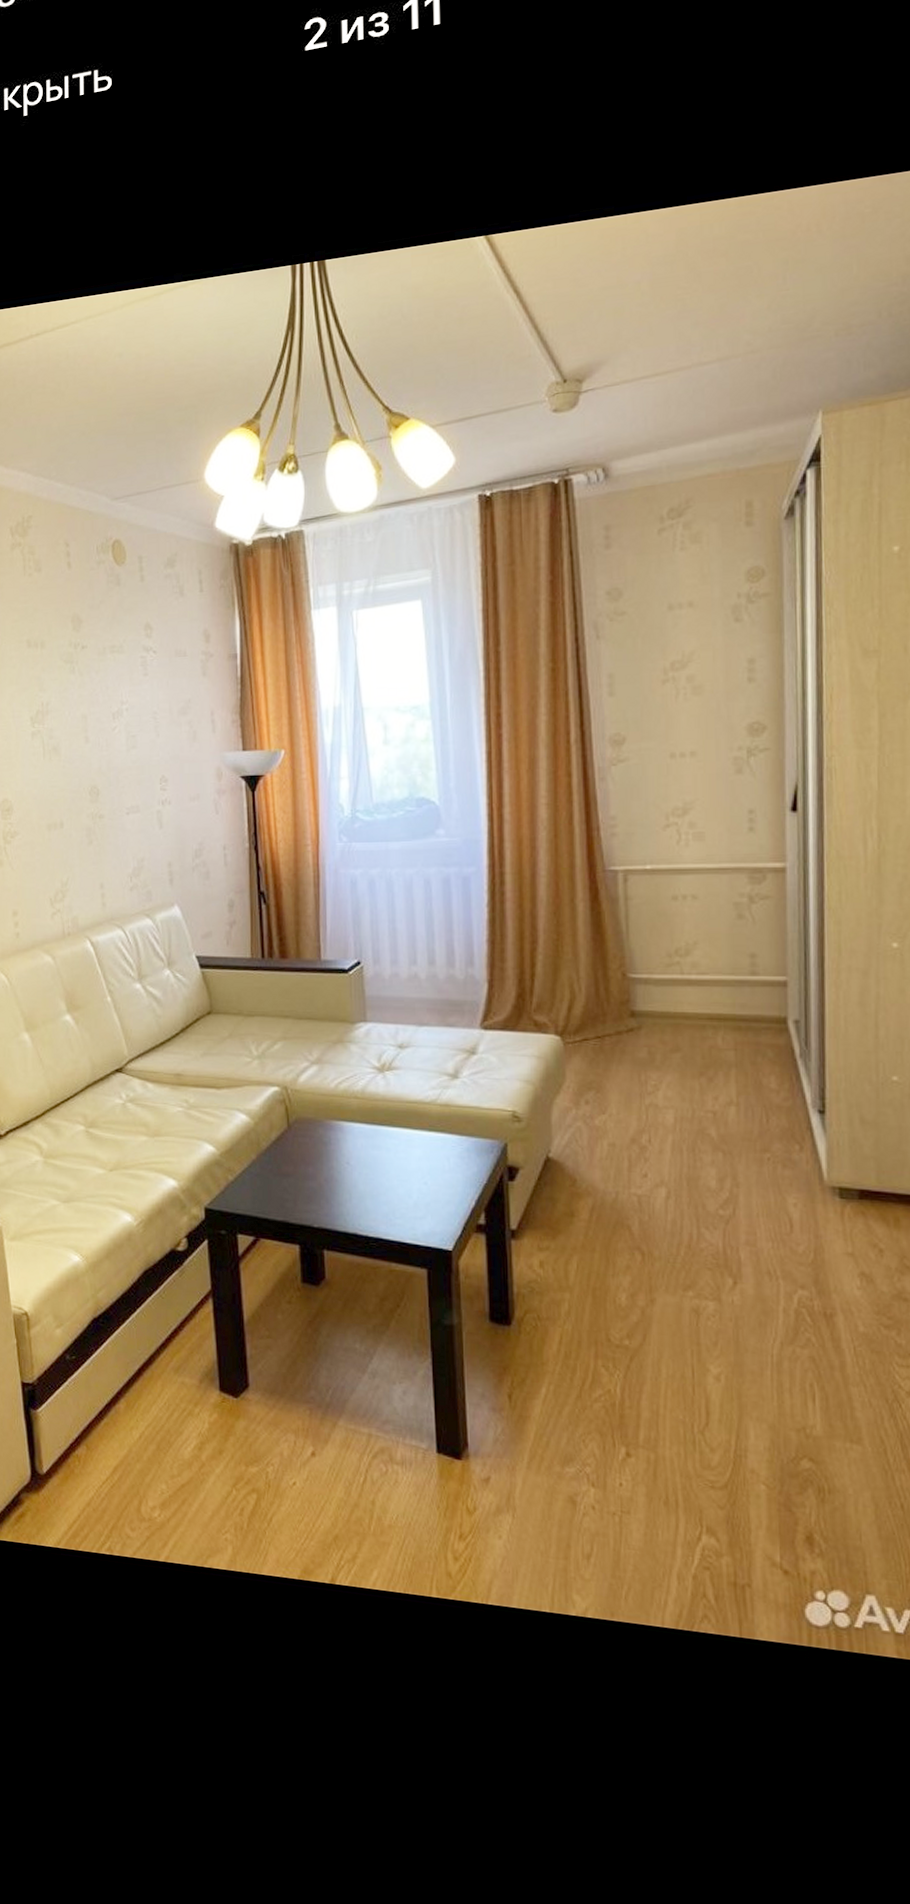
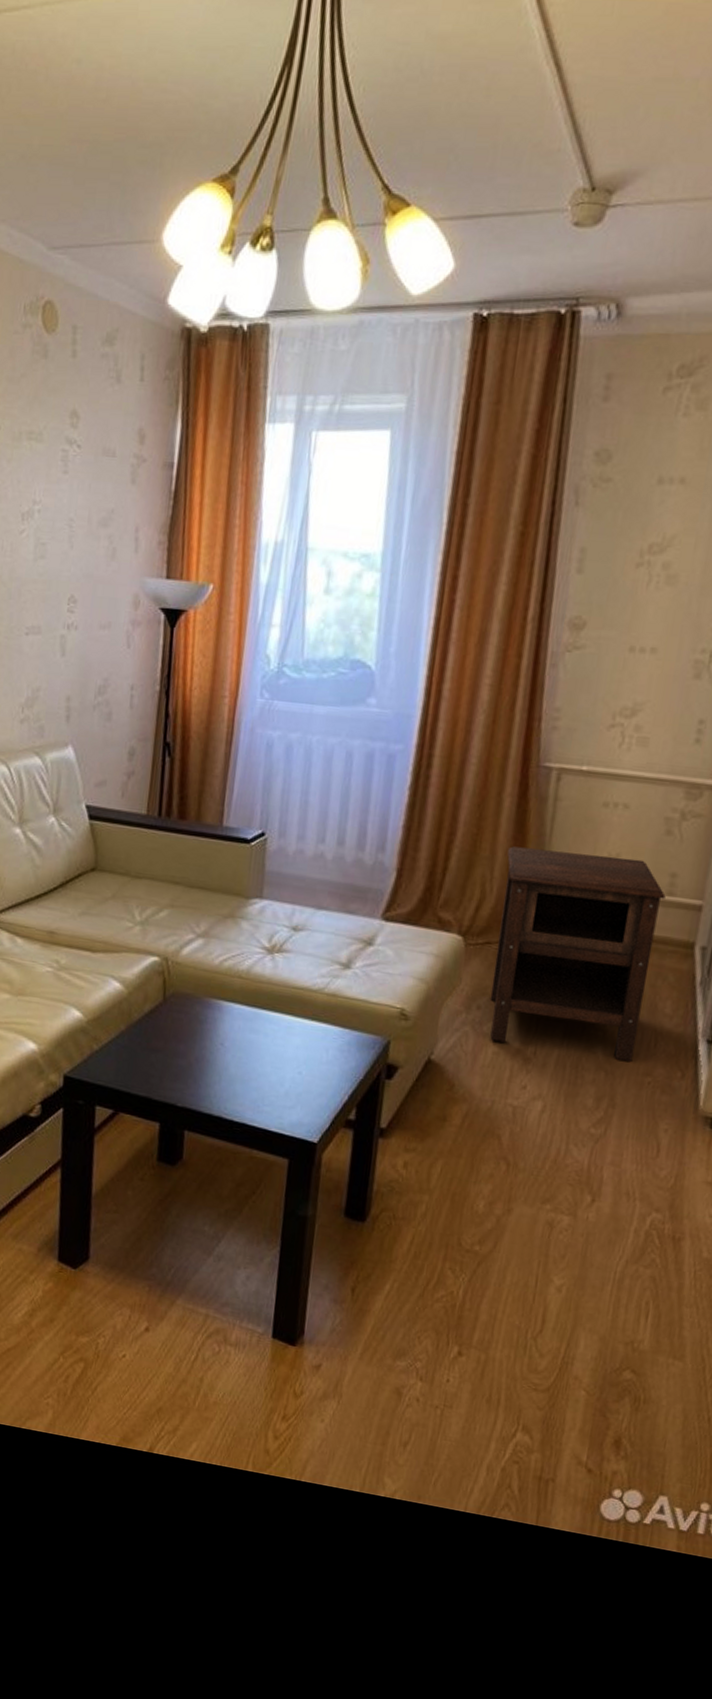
nightstand: none [588,945,749,1139] -> present [490,846,666,1061]

